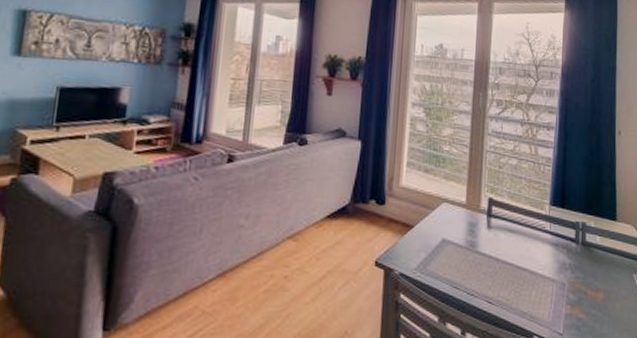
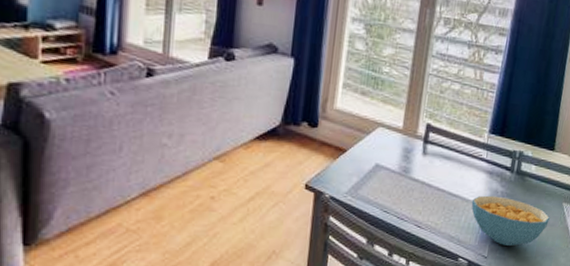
cereal bowl: none [540,268,623,321] -> present [471,195,551,246]

